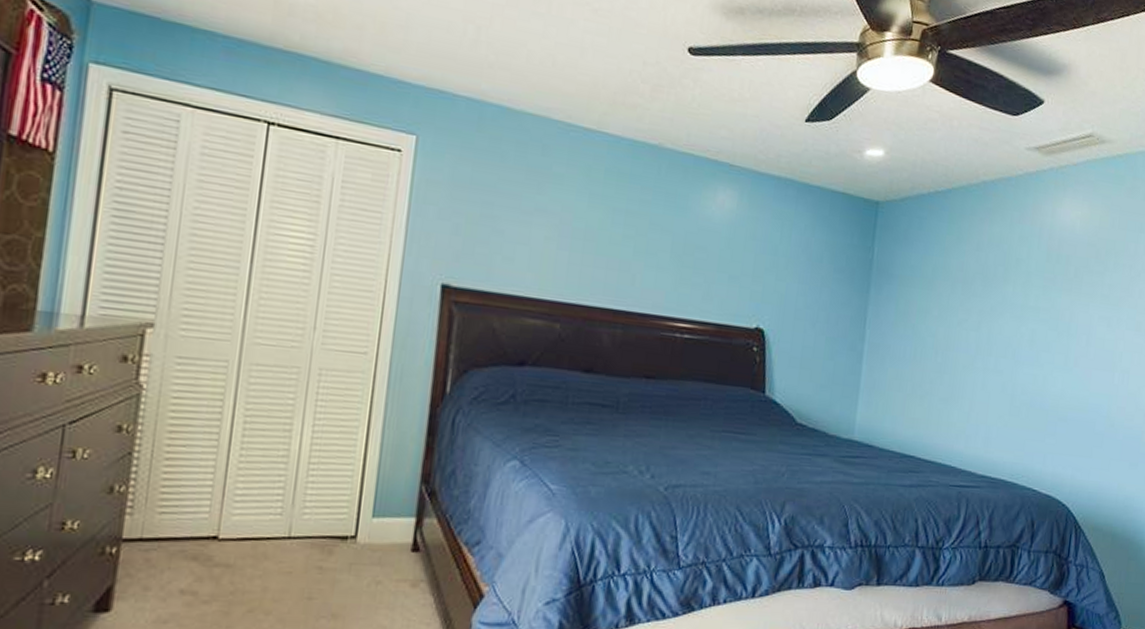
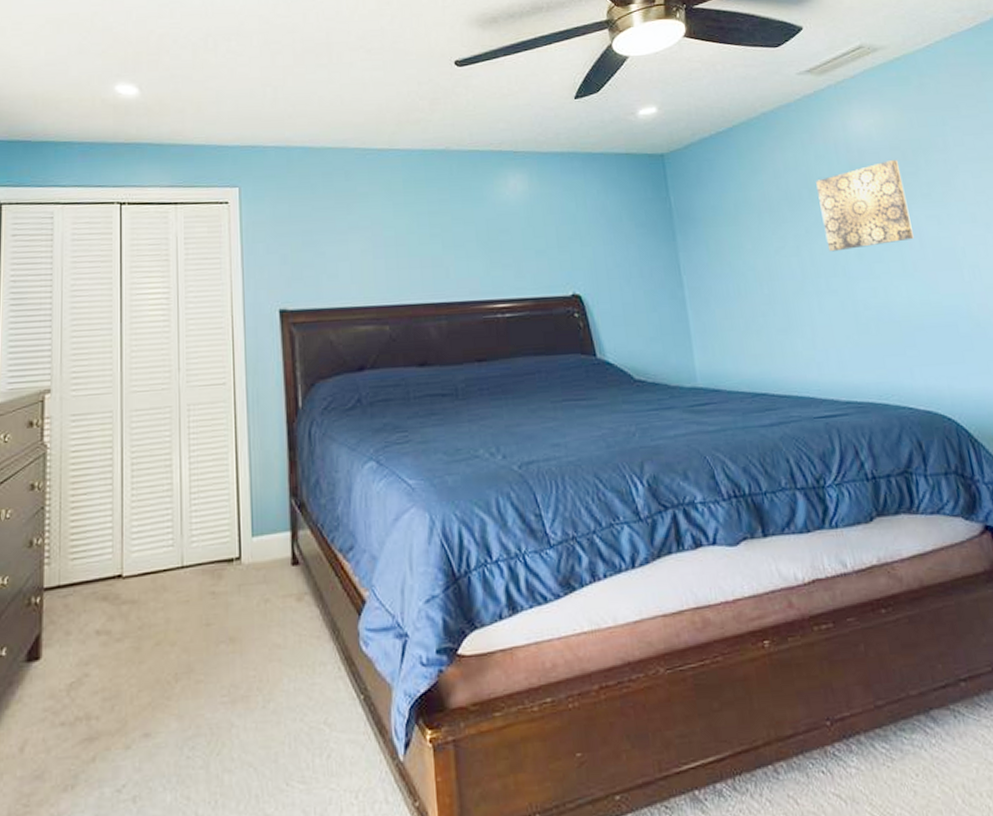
wall art: none [1005,255,1090,336] -> present [816,160,914,252]

